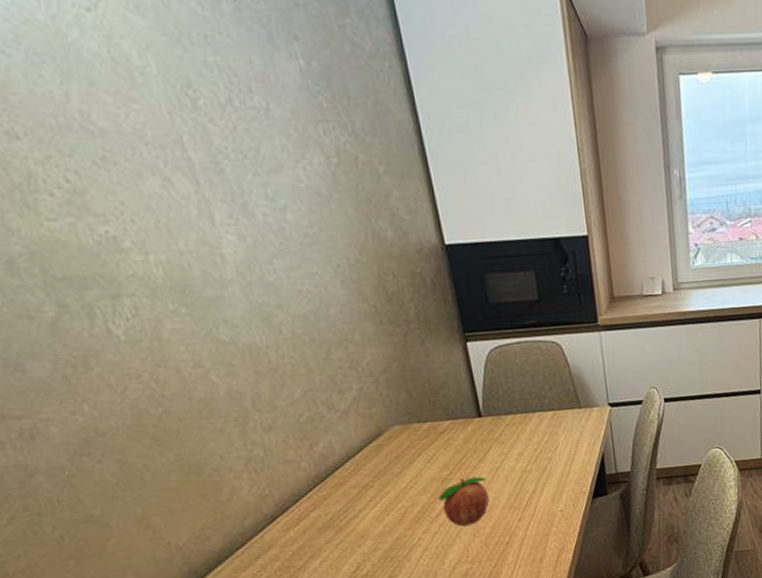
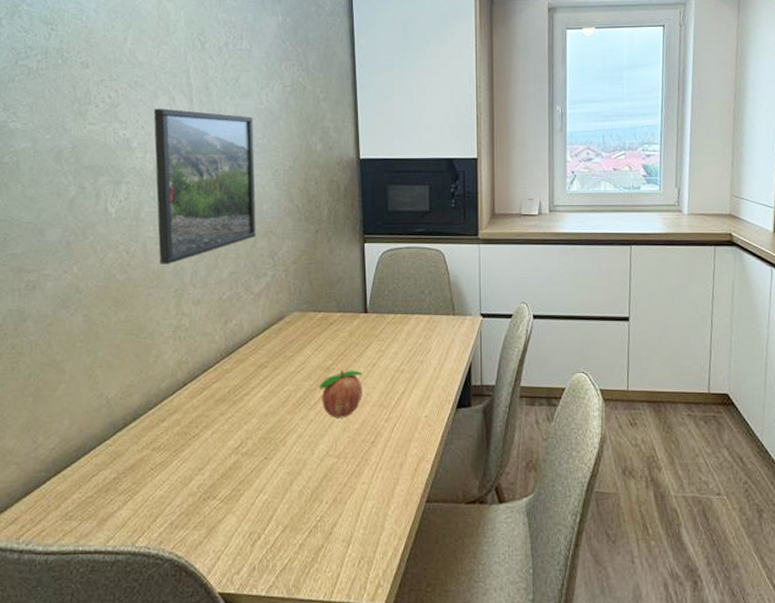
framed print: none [142,193,328,391] -> present [153,108,256,265]

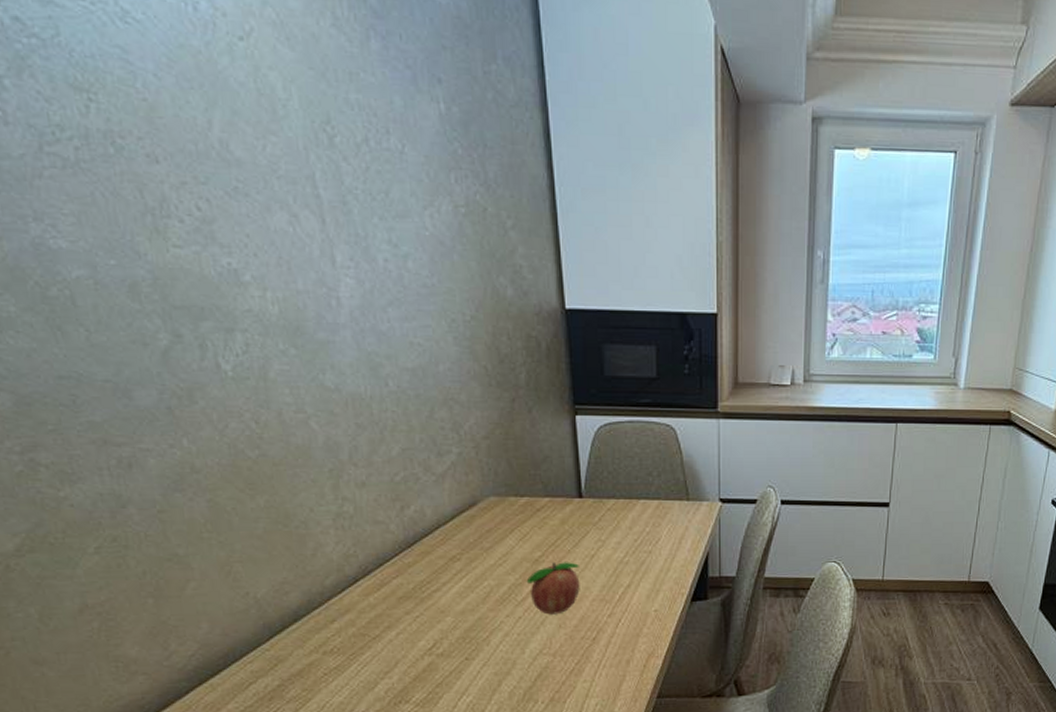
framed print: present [153,108,256,265] -> none [268,228,432,439]

